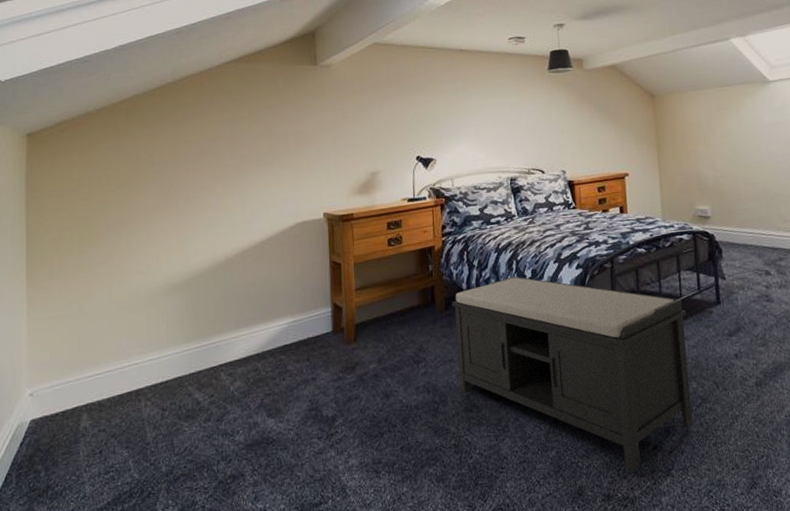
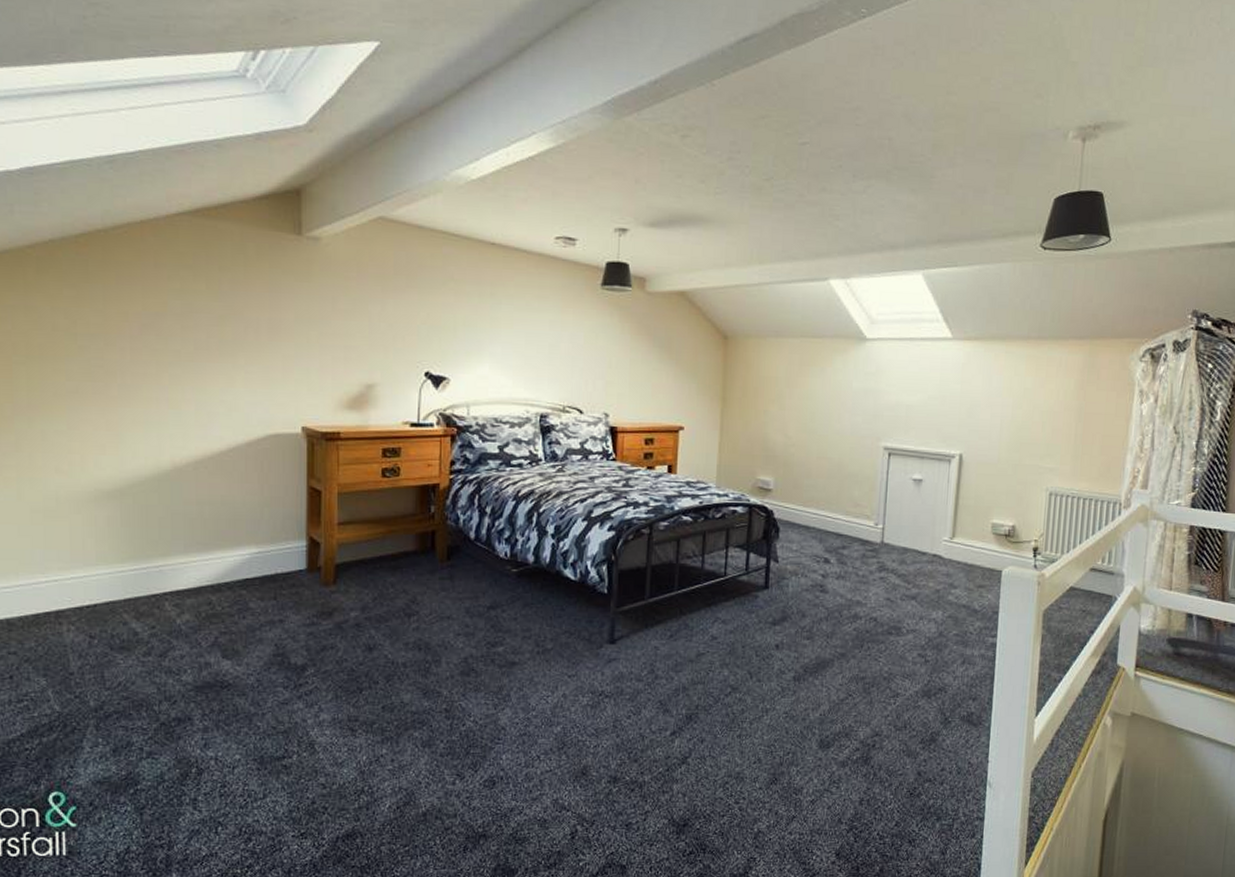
bench: present [451,276,693,471] -> none [455,530,729,755]

